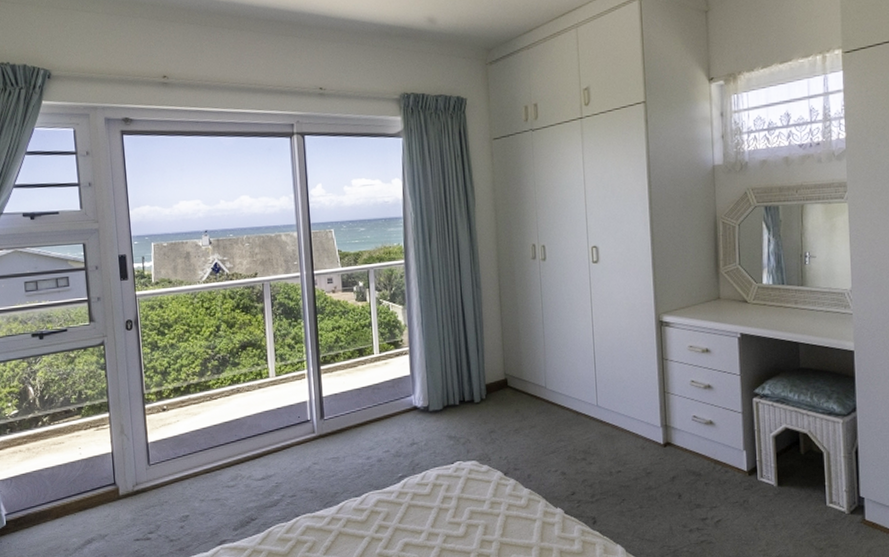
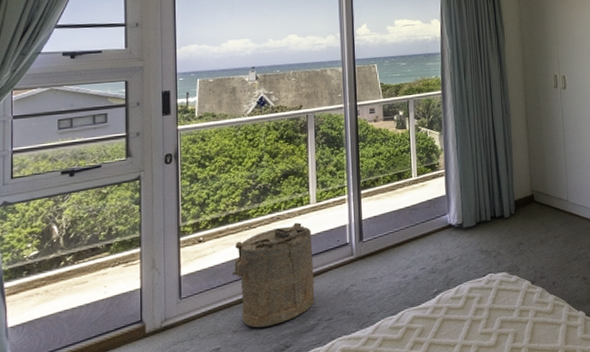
laundry hamper: none [196,396,278,499] -> present [232,222,315,328]

